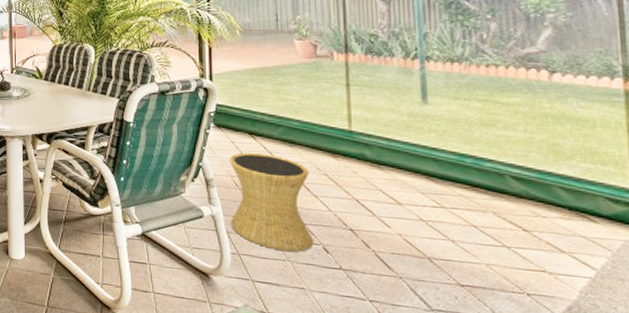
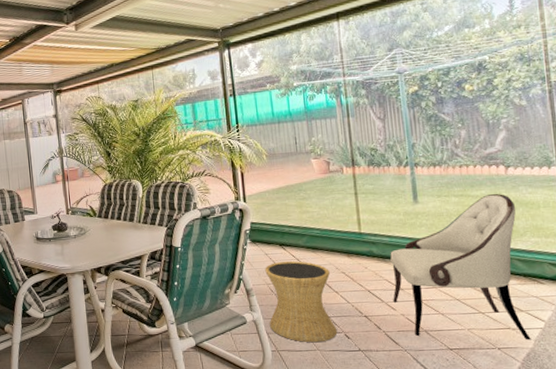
armchair: none [387,102,575,291] -> present [390,193,531,340]

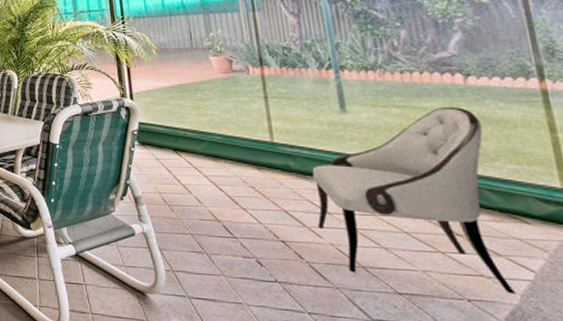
side table: present [265,261,338,343] -> none [156,169,247,267]

